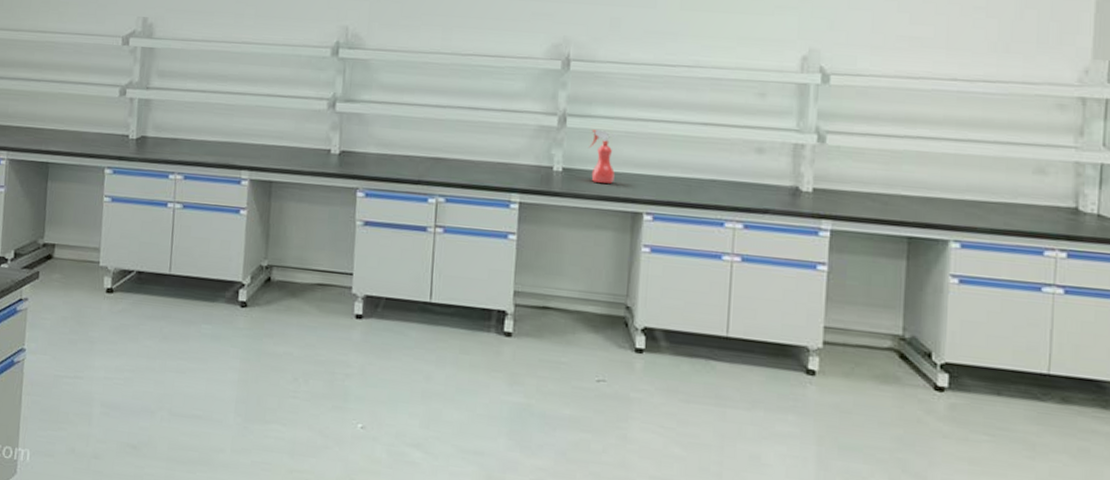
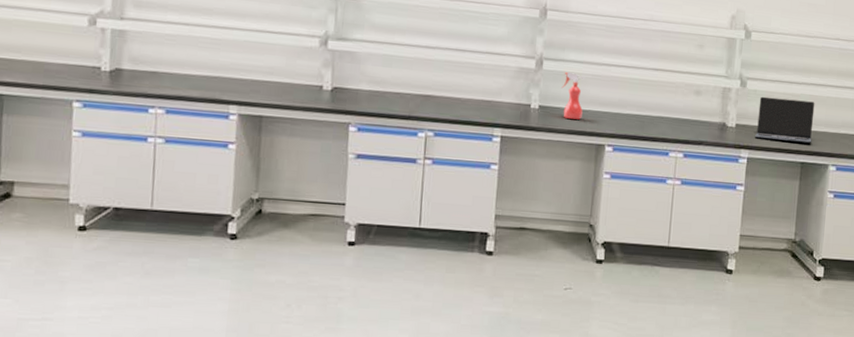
laptop: none [841,154,925,213] -> present [755,96,815,144]

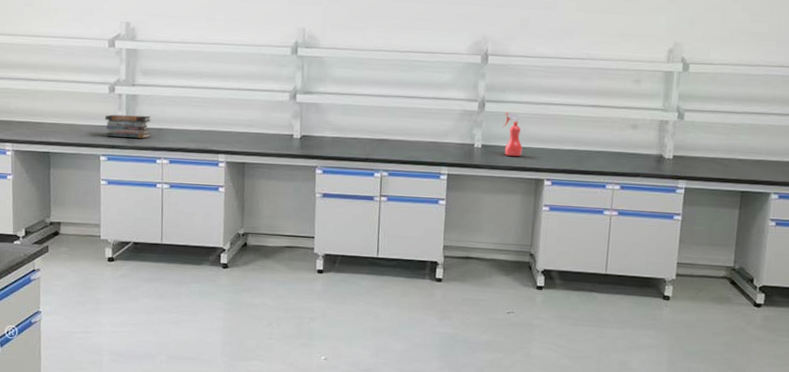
book stack: none [81,52,144,83] -> present [105,114,151,139]
laptop: present [755,96,815,144] -> none [693,127,756,173]

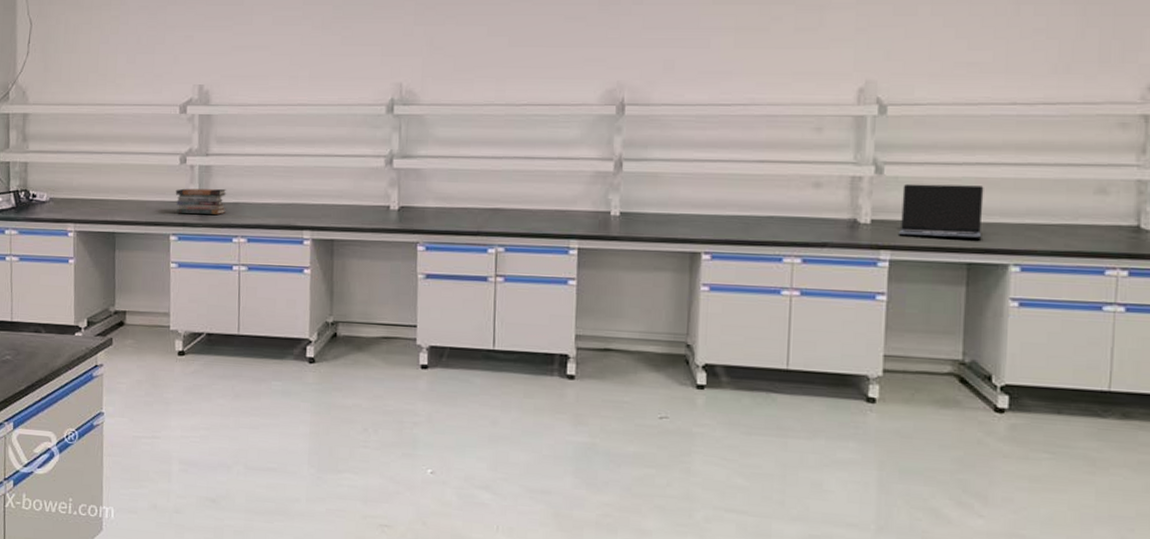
spray bottle: present [502,113,525,156] -> none [646,173,674,225]
laptop: none [693,127,756,173] -> present [899,183,984,239]

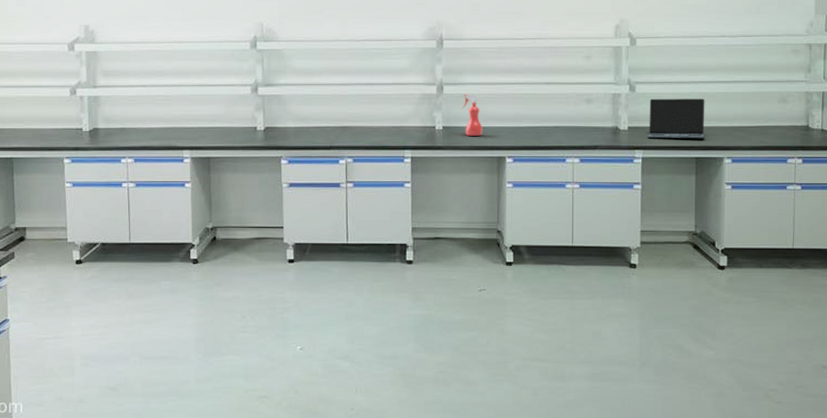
book stack: present [175,188,227,215] -> none [67,116,114,140]
spray bottle: none [646,173,674,225] -> present [462,94,483,136]

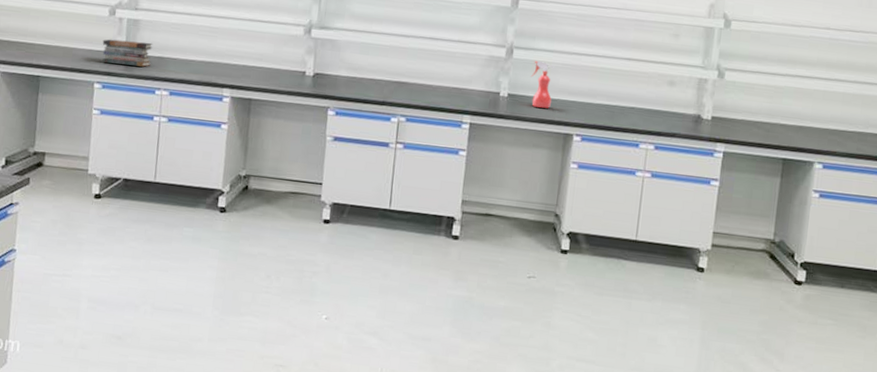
book stack: none [67,116,114,140] -> present [102,39,153,67]
laptop: present [648,98,705,139] -> none [733,88,800,139]

